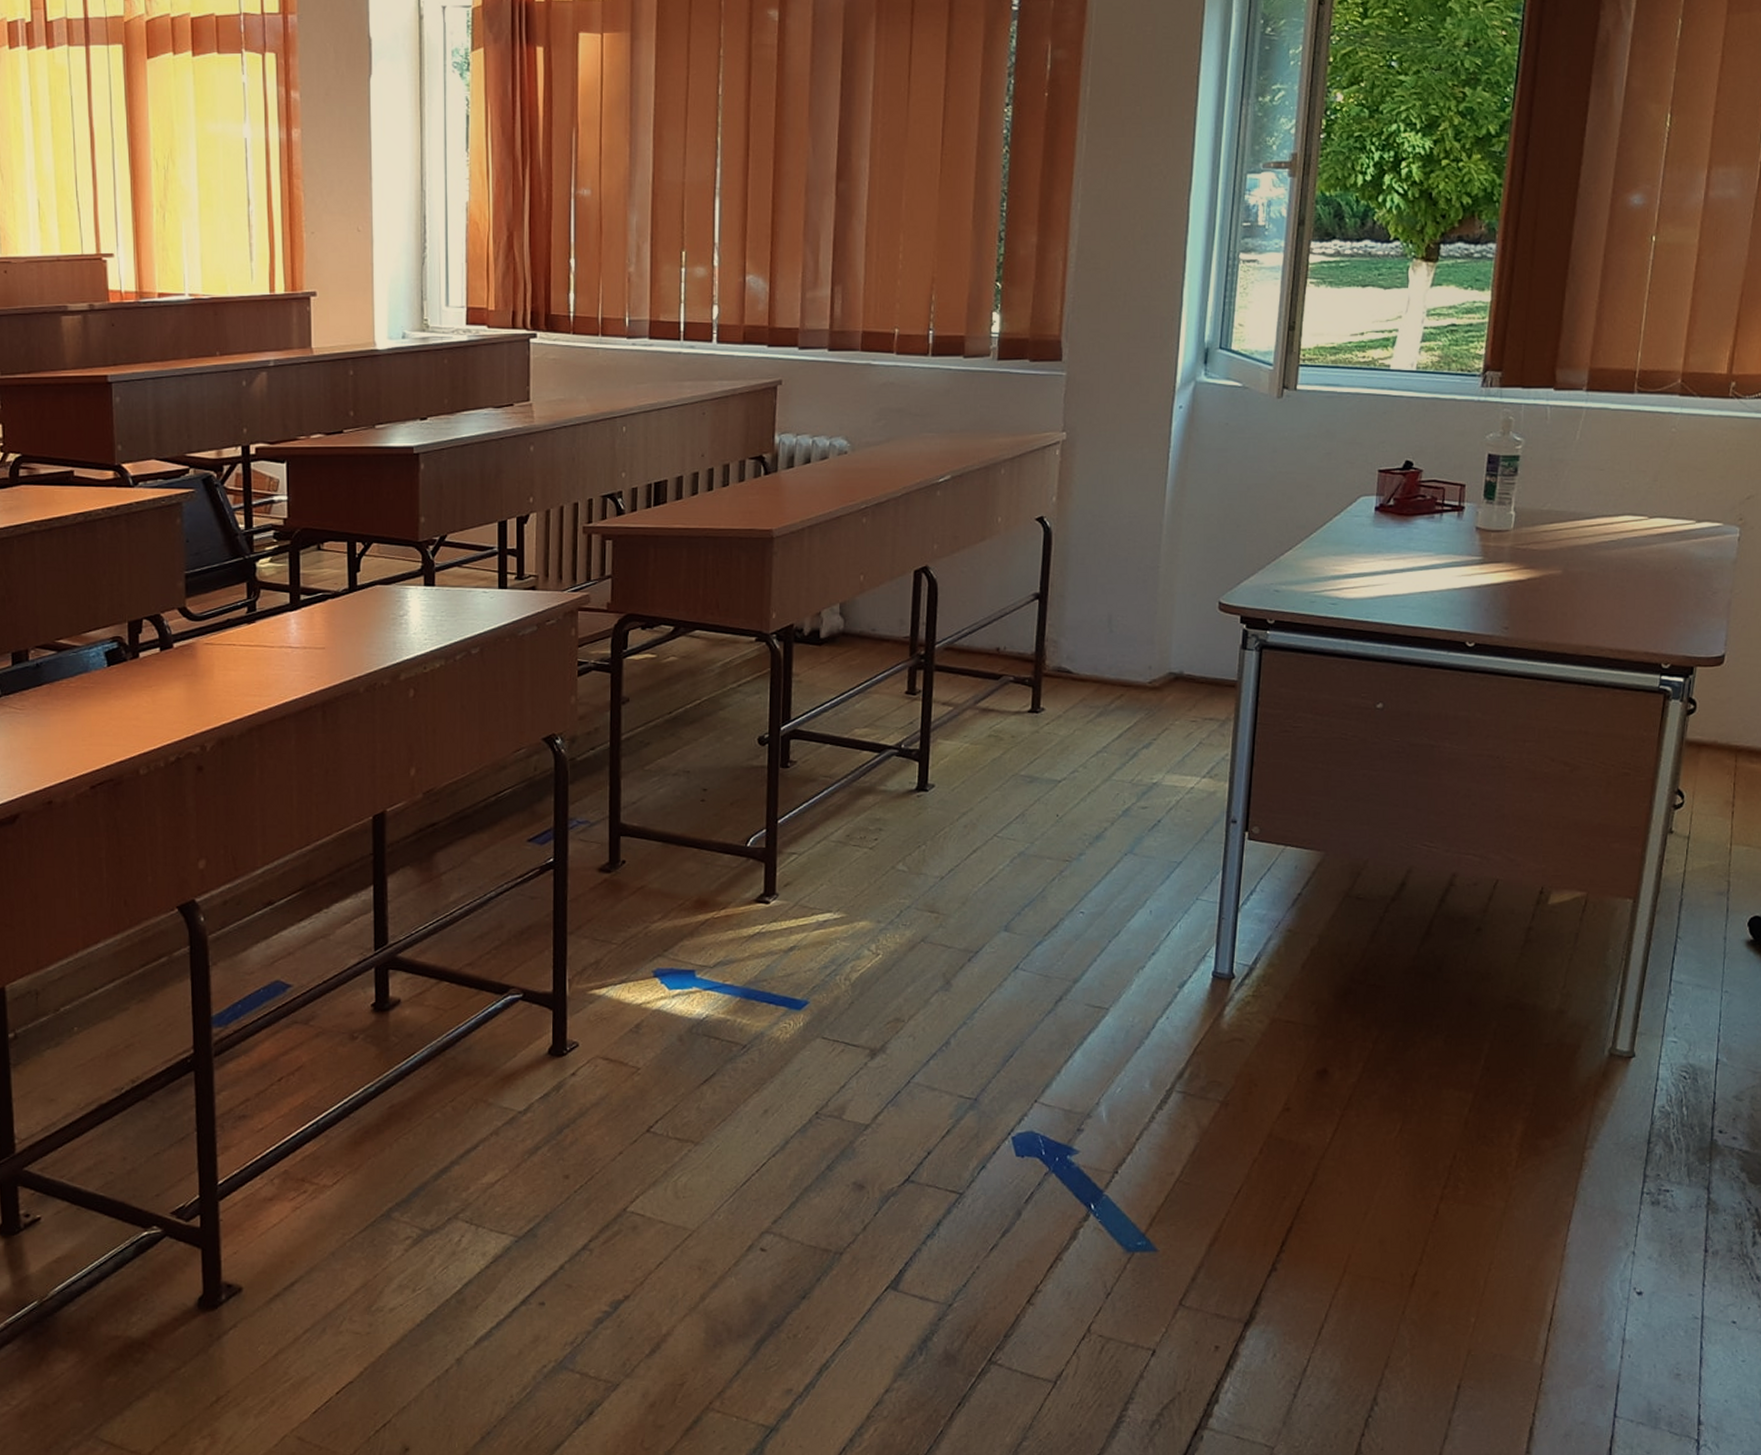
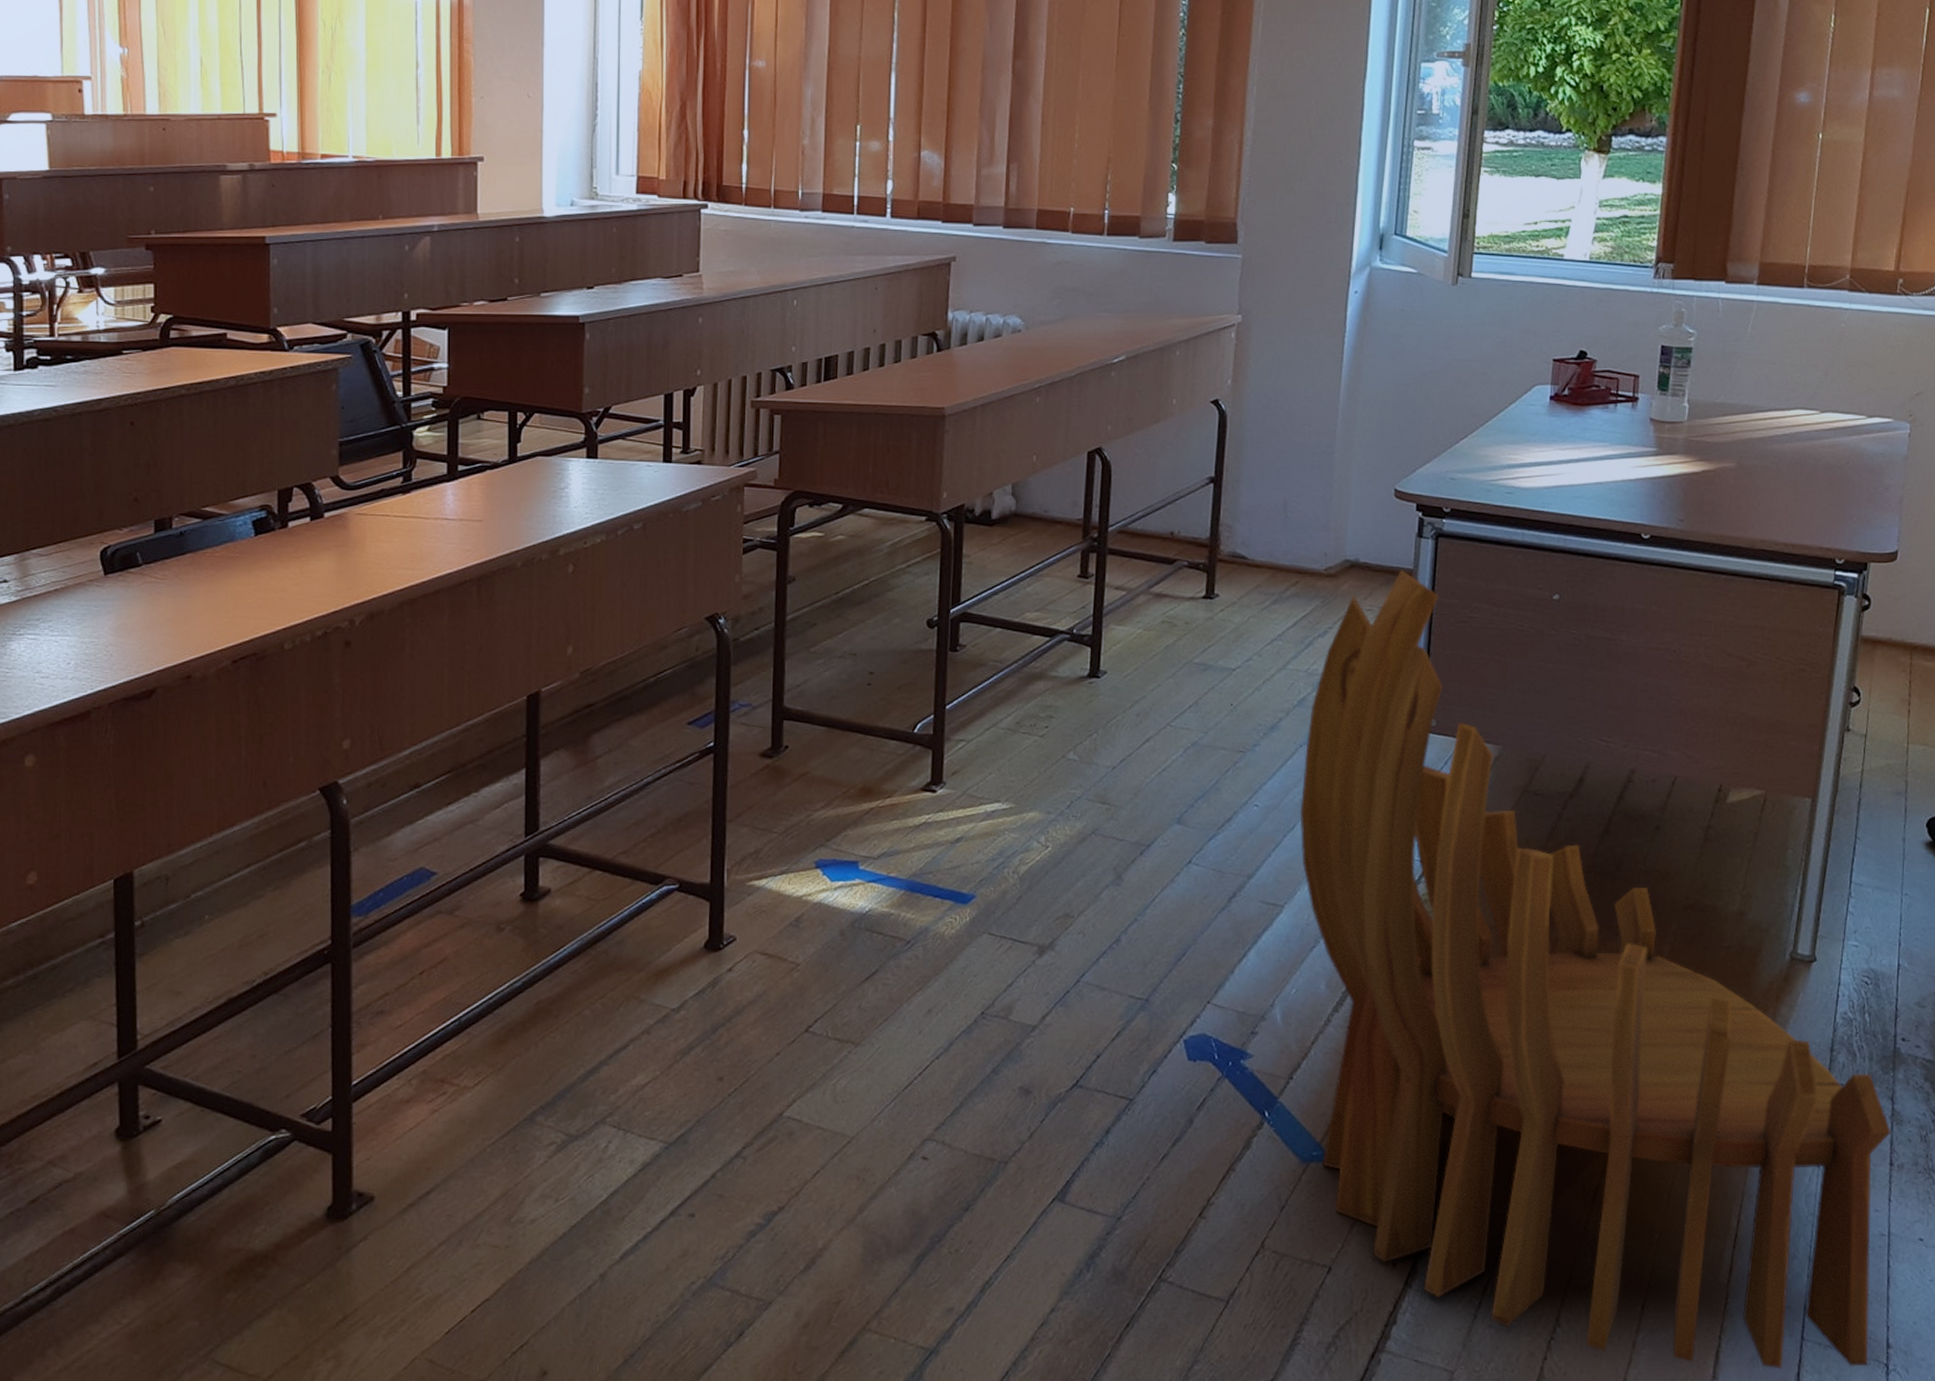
wooden chair: none [1124,681,1706,1445] -> present [1300,569,1891,1369]

